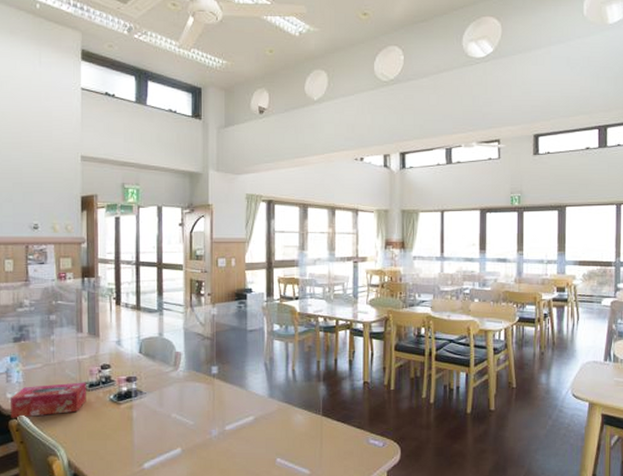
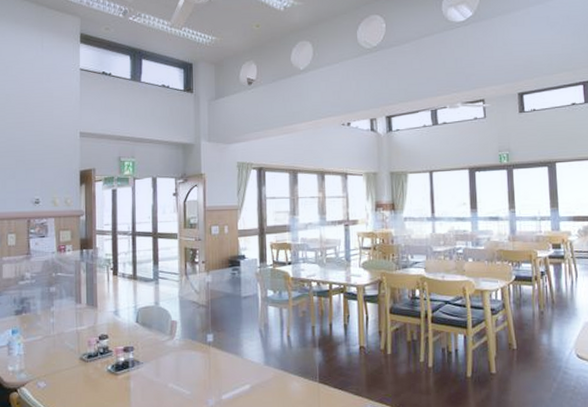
tissue box: present [11,382,86,418] -> none [12,353,85,391]

